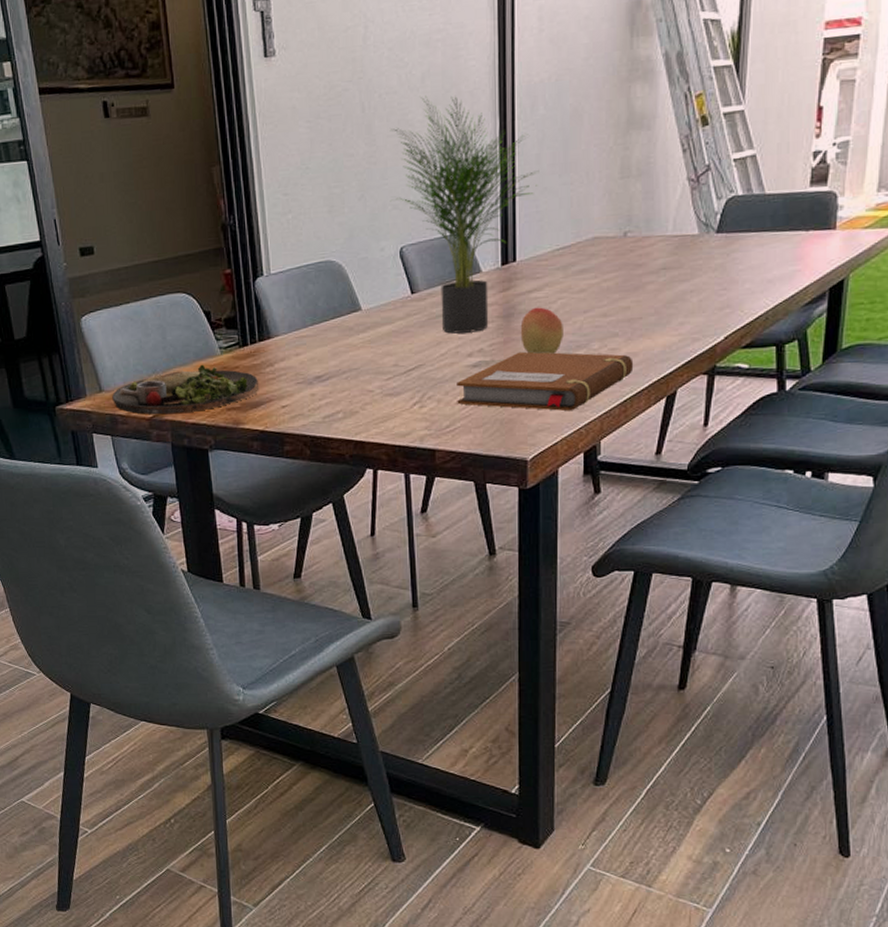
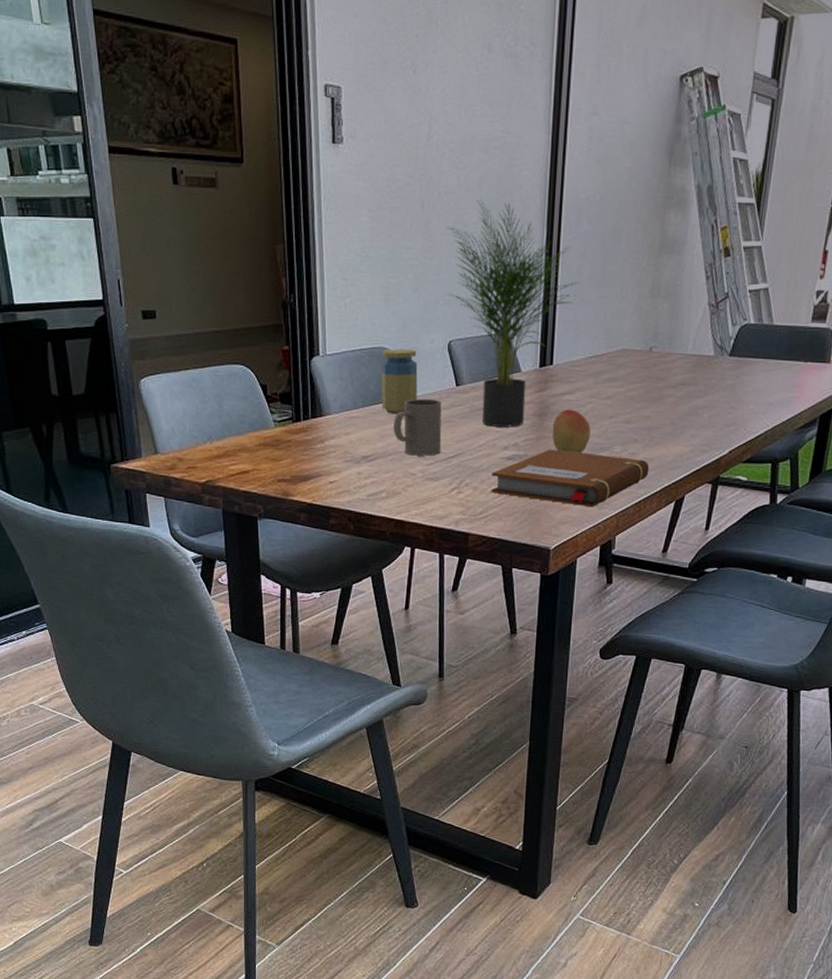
dinner plate: present [112,364,259,415] -> none [167,435,310,481]
jar: none [329,260,370,329] -> present [381,349,418,414]
mug: none [346,310,400,372] -> present [393,399,442,456]

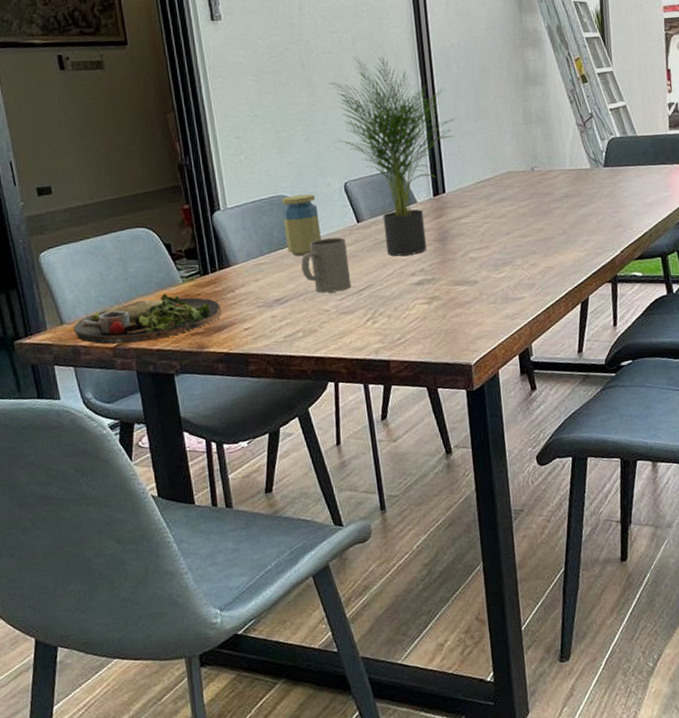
dinner plate: none [167,435,310,481] -> present [74,293,222,344]
notebook: present [491,449,650,508] -> none [403,268,552,320]
fruit: present [552,409,591,453] -> none [454,231,492,271]

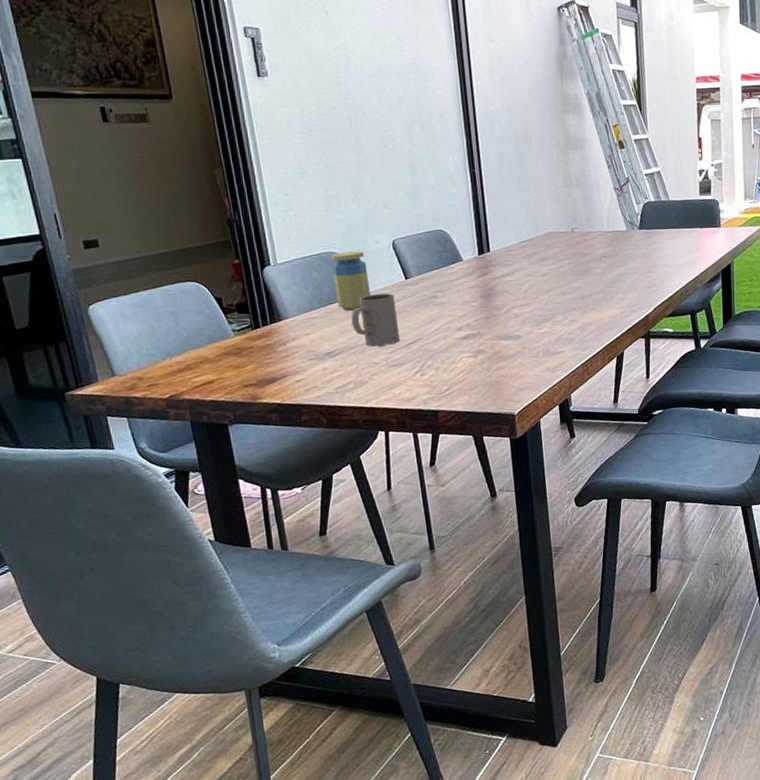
dinner plate: present [74,293,222,344] -> none [125,346,274,396]
potted plant: present [328,55,458,256] -> none [376,116,502,312]

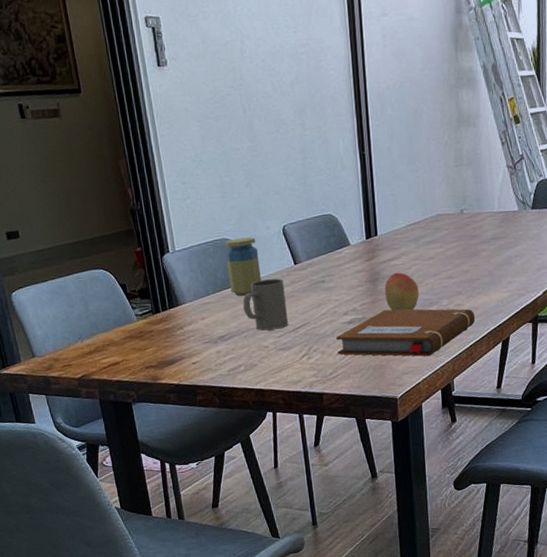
notebook: none [450,324,590,372] -> present [336,308,475,357]
fruit: none [498,288,534,327] -> present [384,272,419,311]

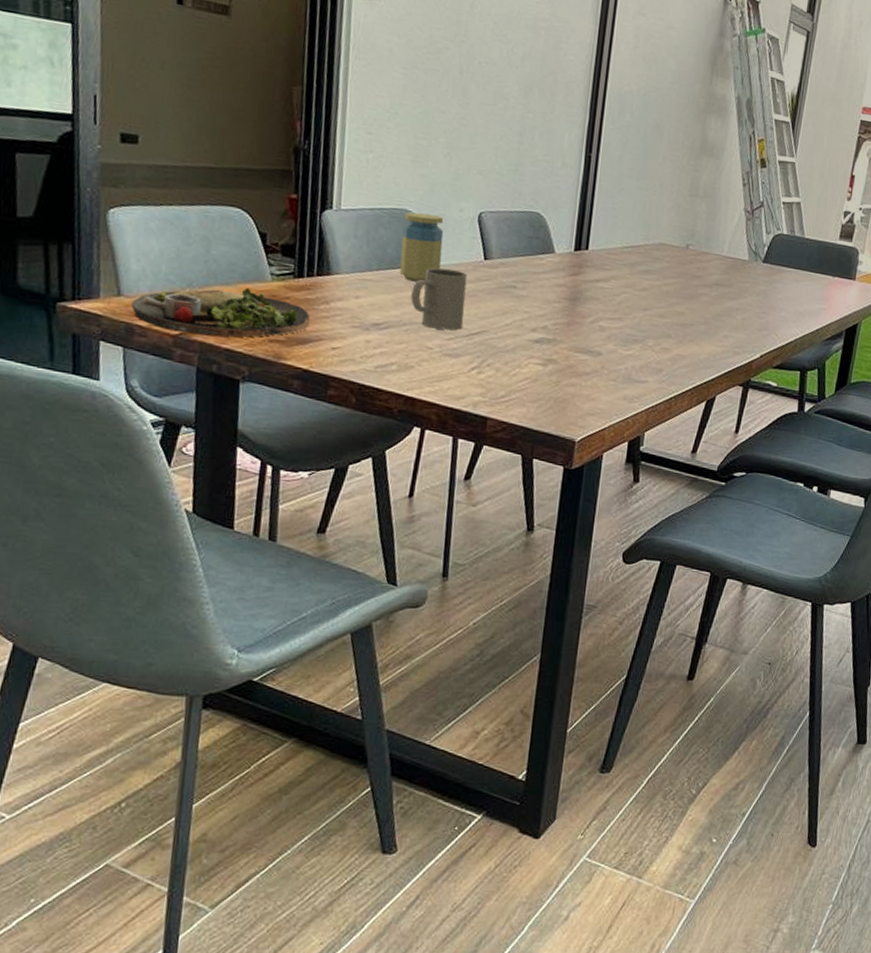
dinner plate: none [44,330,172,375] -> present [132,287,311,338]
notebook: present [336,308,475,357] -> none [515,335,682,400]
fruit: present [384,272,419,311] -> none [583,296,624,343]

